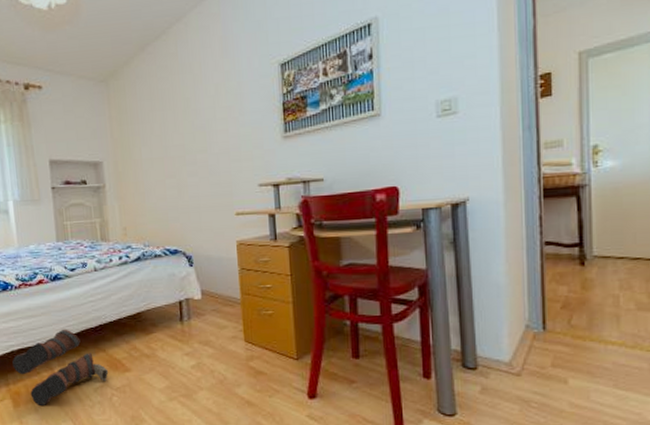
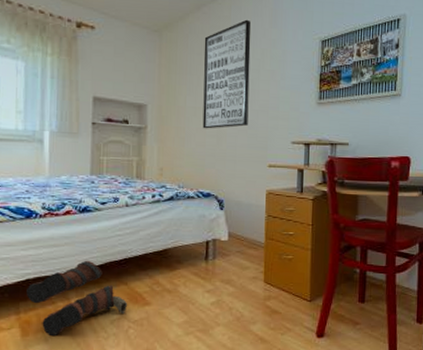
wall art: none [152,53,209,181] -> present [202,19,251,129]

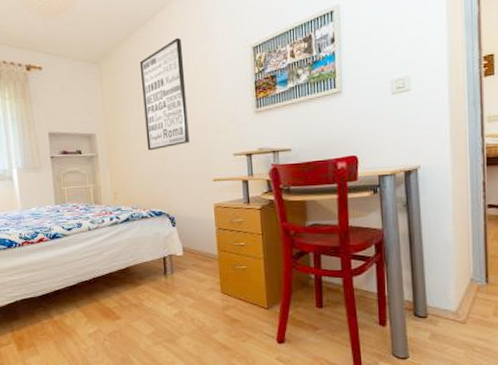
boots: present [26,260,128,335] -> none [17,281,101,349]

